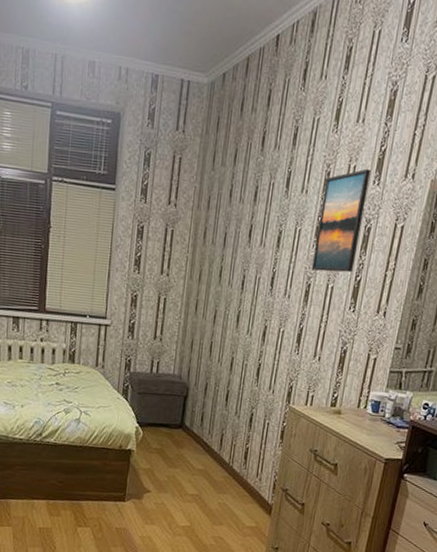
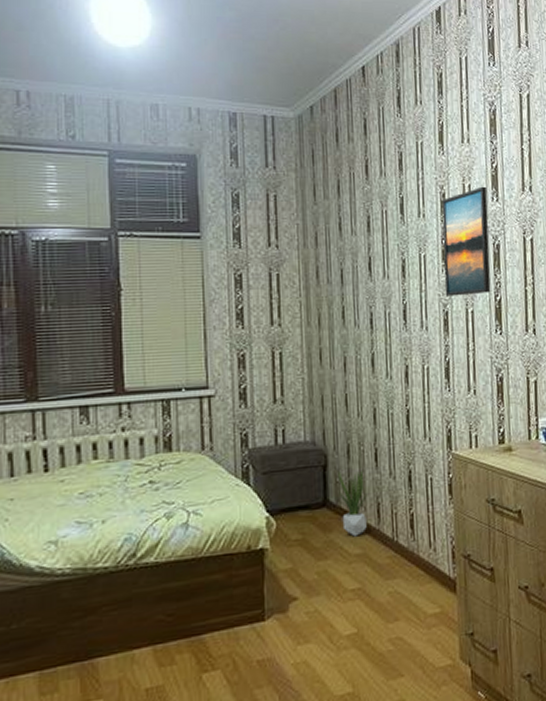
potted plant: none [192,403,216,456] -> present [338,470,368,537]

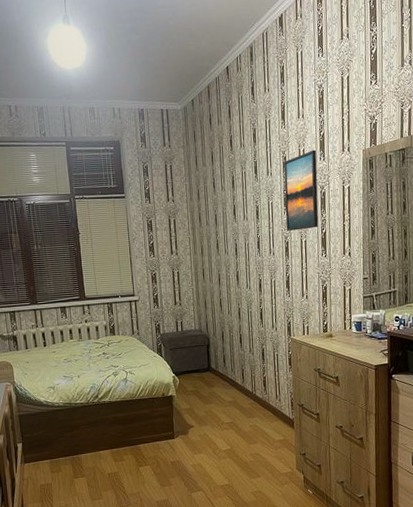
potted plant: present [338,470,368,537] -> none [217,348,236,390]

